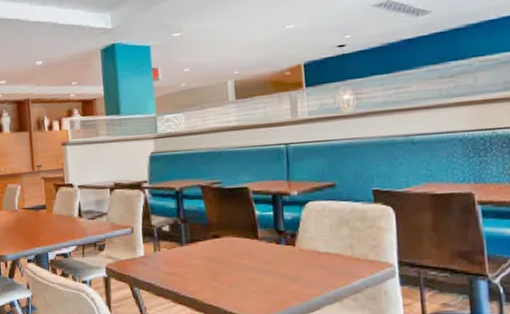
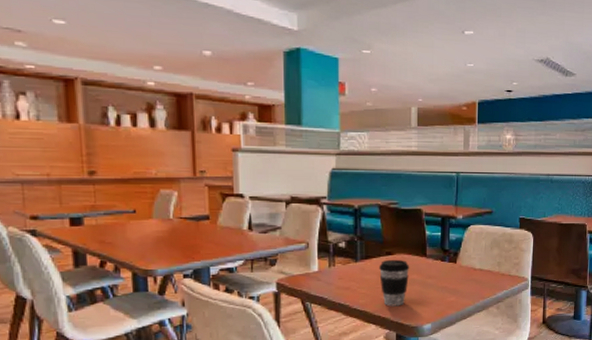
coffee cup: none [206,242,241,295] -> present [379,259,410,307]

